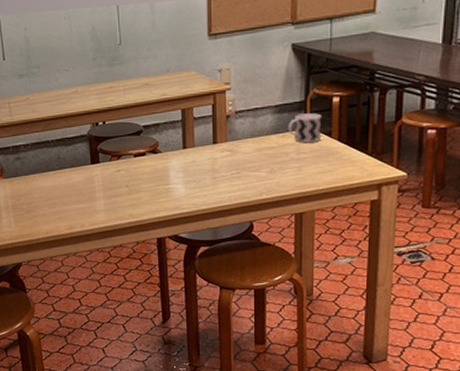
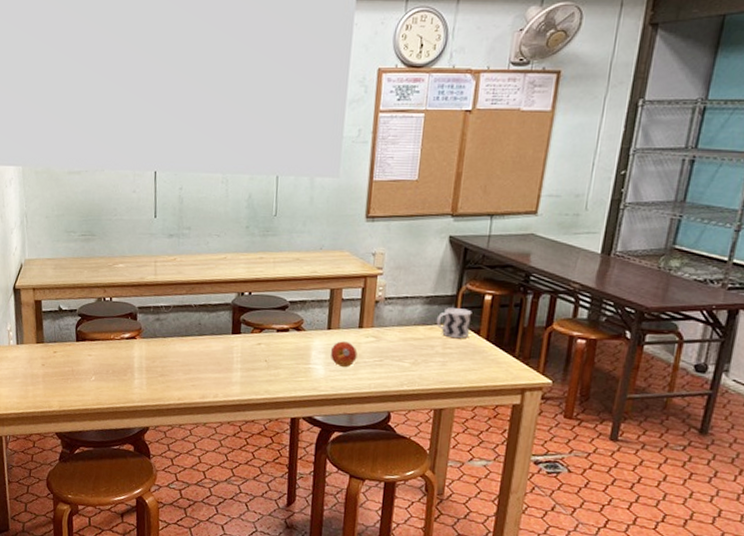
fruit: none [189,158,214,184] -> present [331,341,357,368]

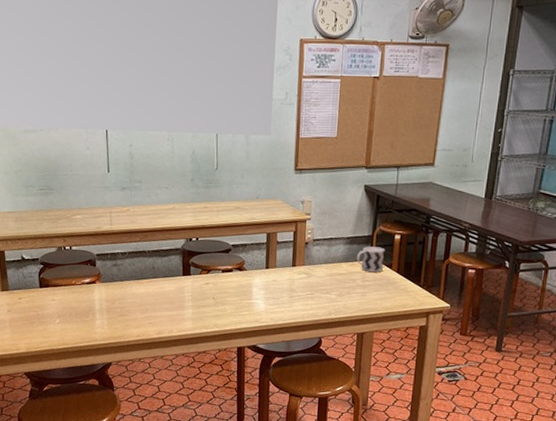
fruit: present [331,341,357,368] -> none [270,278,292,302]

